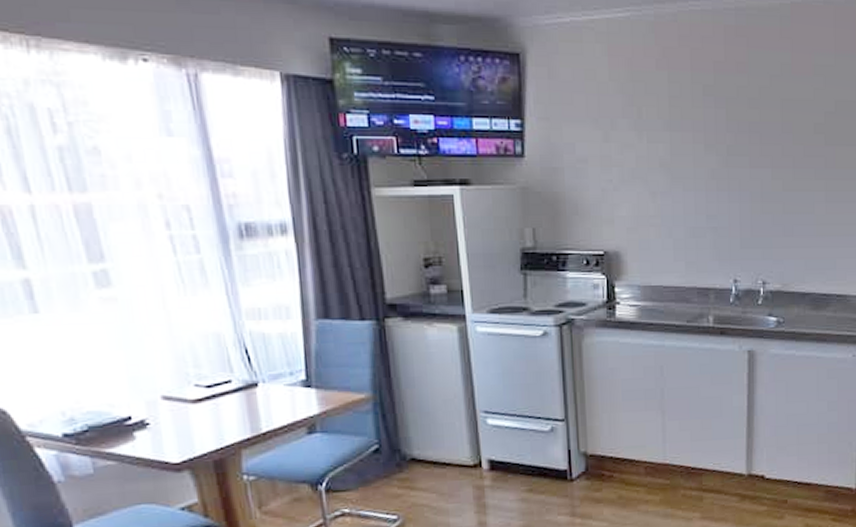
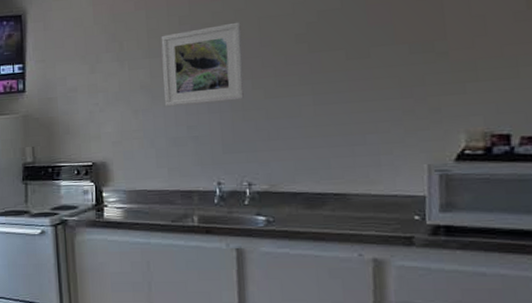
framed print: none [683,101,765,192] -> present [161,22,245,107]

